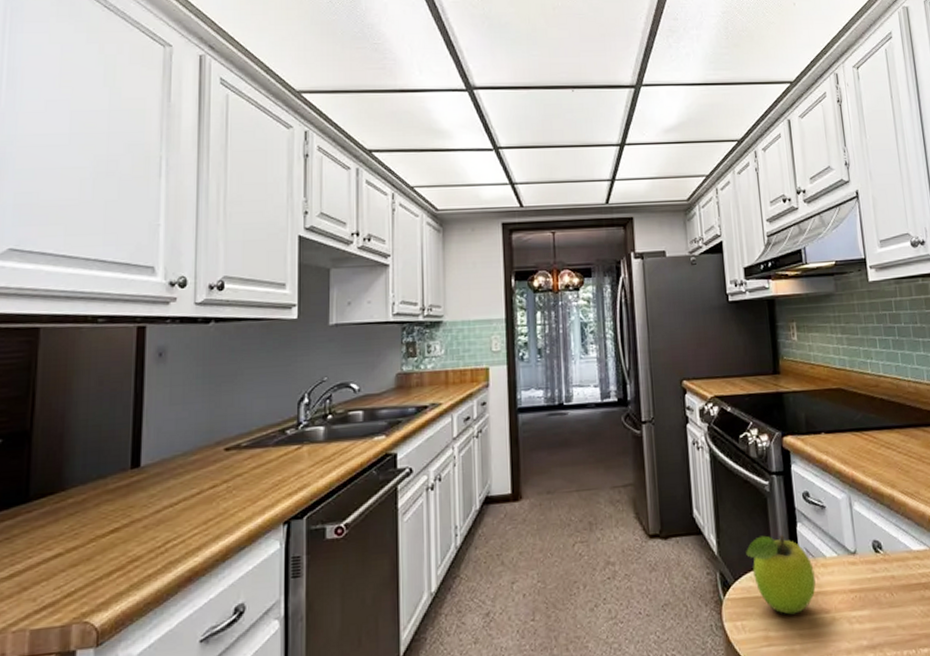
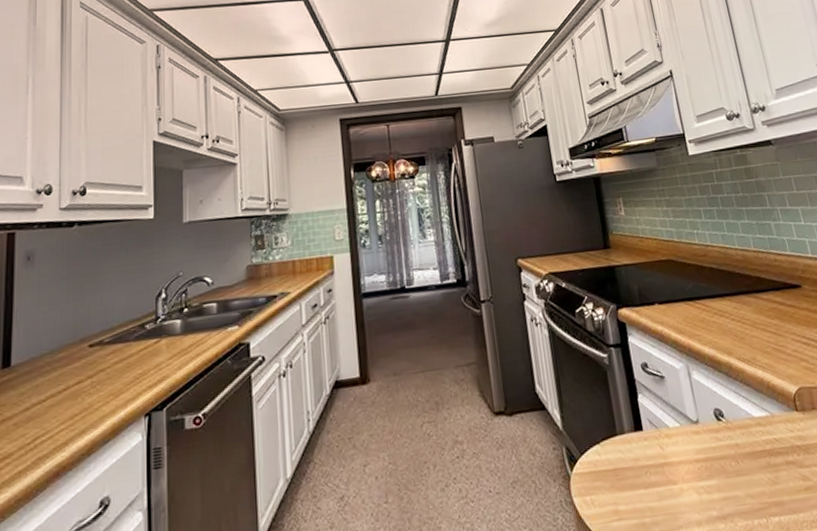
fruit: present [746,535,816,615] -> none [590,407,662,488]

